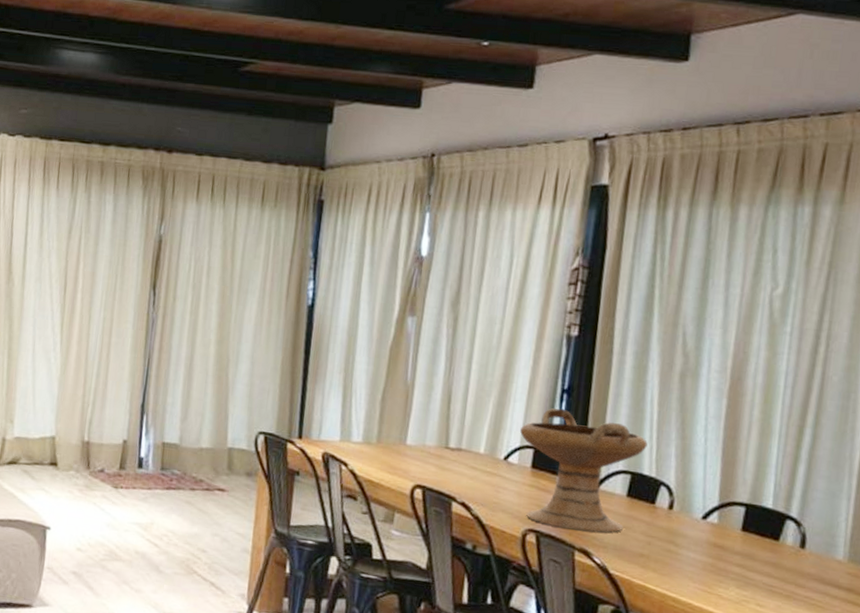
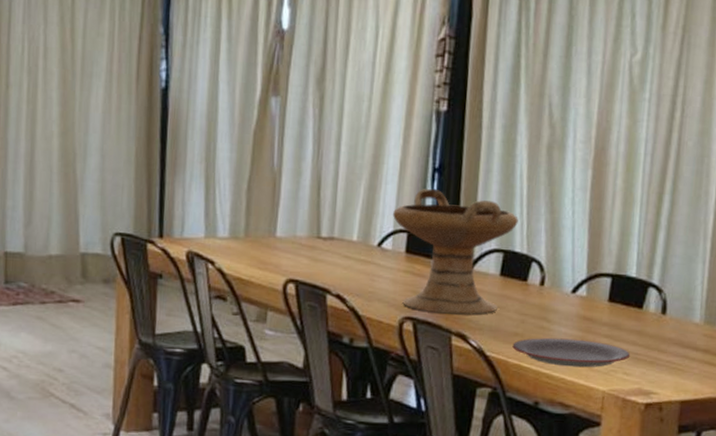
plate: none [637,560,765,596] -> present [512,337,631,368]

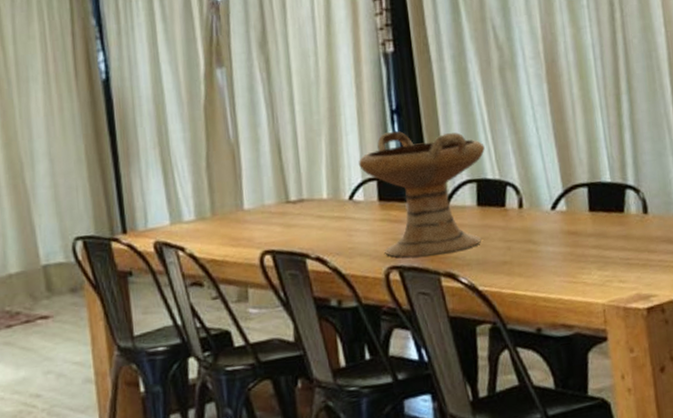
plate: present [512,337,631,368] -> none [503,254,622,287]

